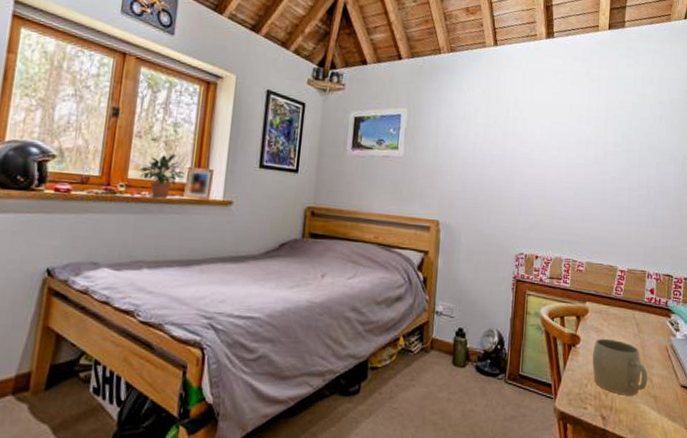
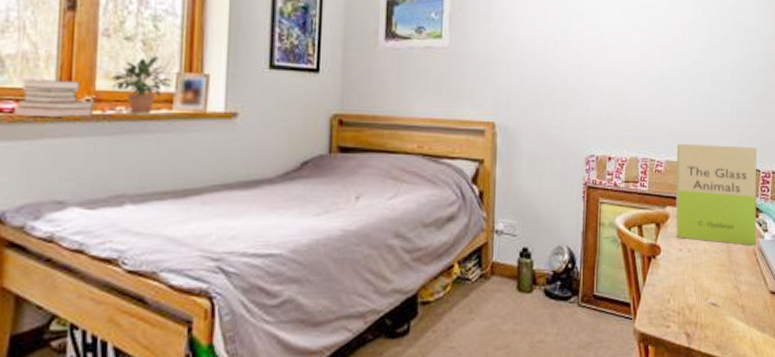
books: none [67,167,127,199] -> present [14,79,95,118]
mug: present [592,338,648,396] -> none [674,246,735,308]
book: none [593,247,670,343] -> present [675,143,757,246]

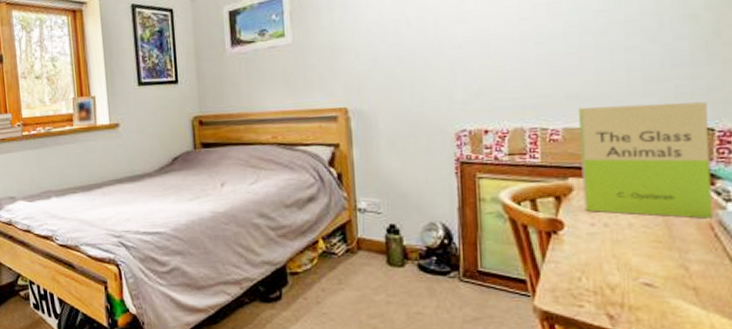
potted plant: present [110,55,172,115] -> none [30,87,71,133]

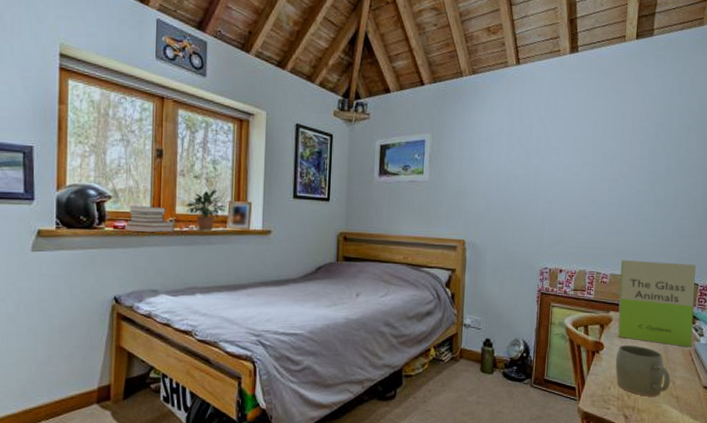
potted plant: none [30,87,71,133] -> present [185,189,226,232]
mug: none [584,220,681,289] -> present [615,344,671,397]

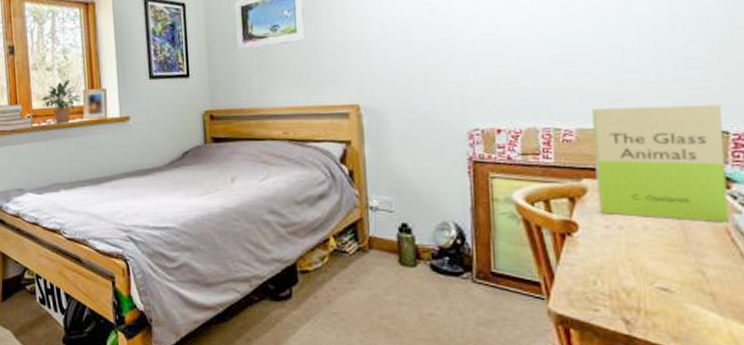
mug: present [615,344,671,397] -> none [599,222,698,293]

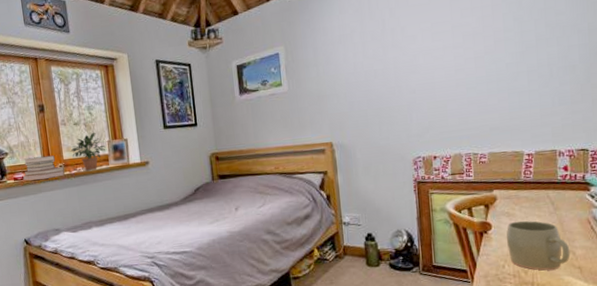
book: present [591,104,730,223] -> none [498,130,590,216]
mug: none [599,222,698,293] -> present [506,220,571,271]

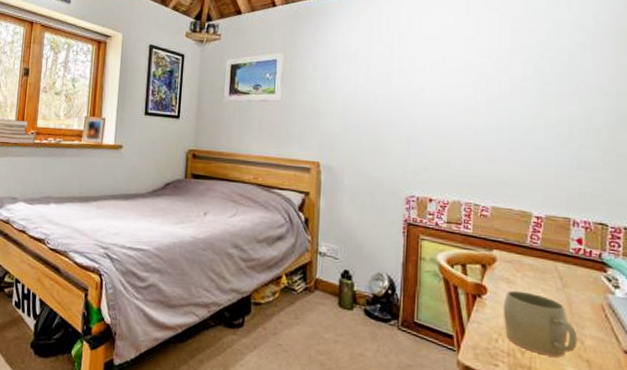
potted plant: present [70,132,106,172] -> none [46,105,82,145]

